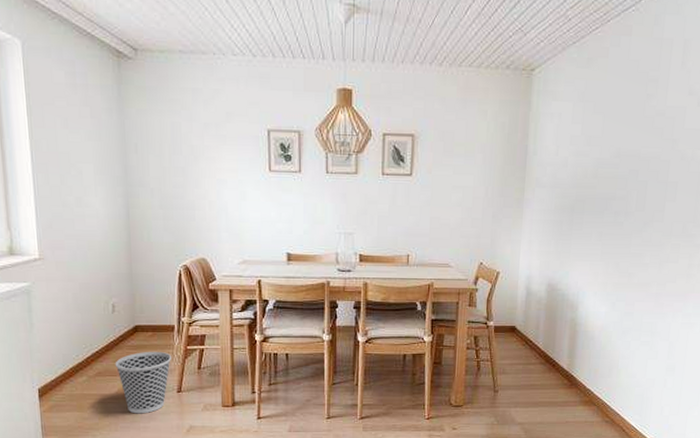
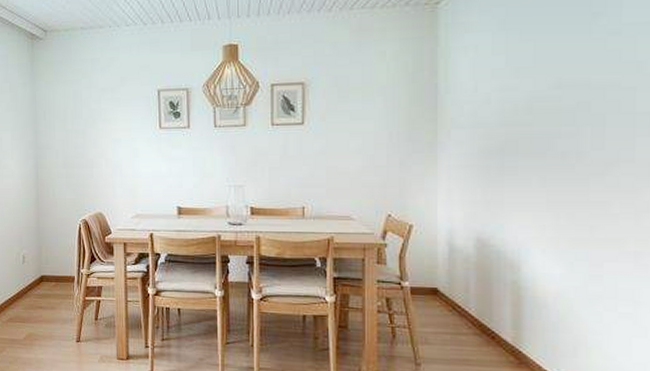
wastebasket: present [115,351,171,414] -> none [24,300,71,361]

